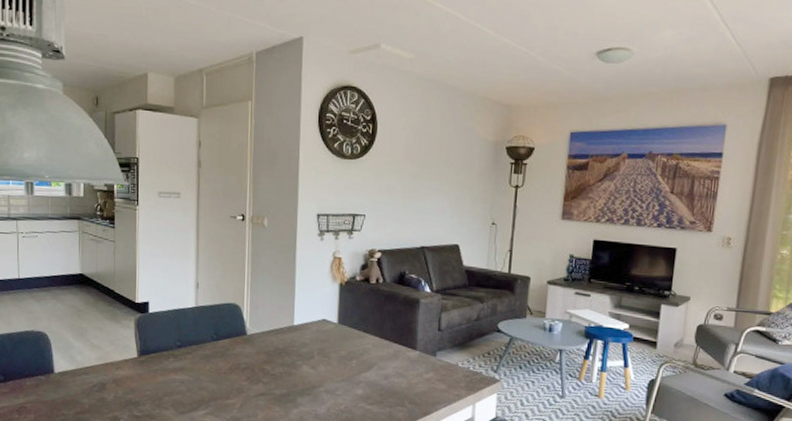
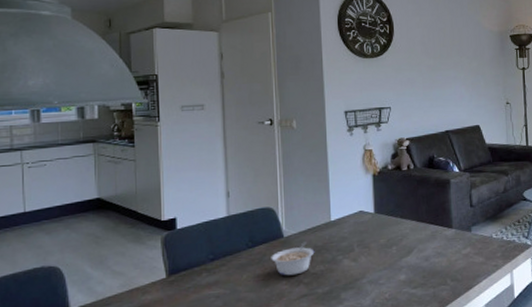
legume: none [233,342,276,374] -> present [271,242,315,276]

